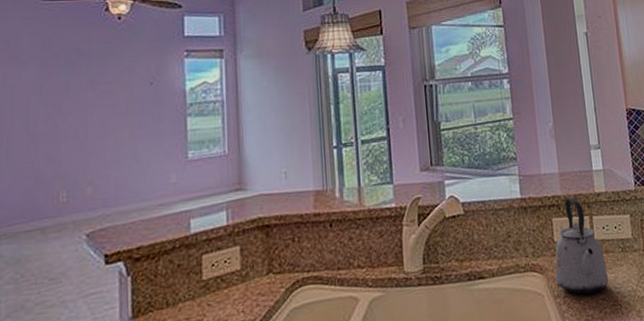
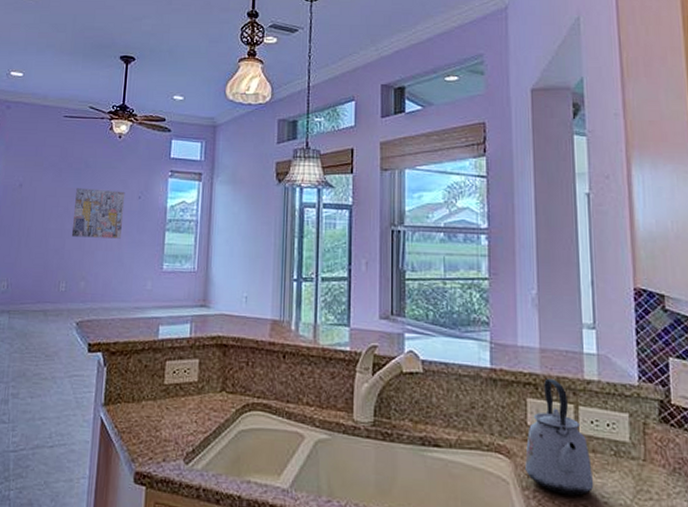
wall art: none [68,78,134,138] -> present [71,188,125,239]

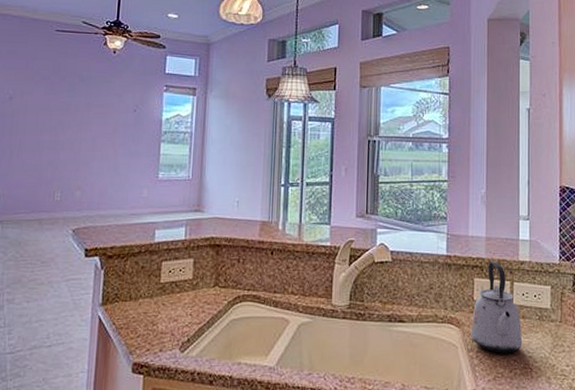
wall art: present [71,188,125,239] -> none [65,101,121,150]

